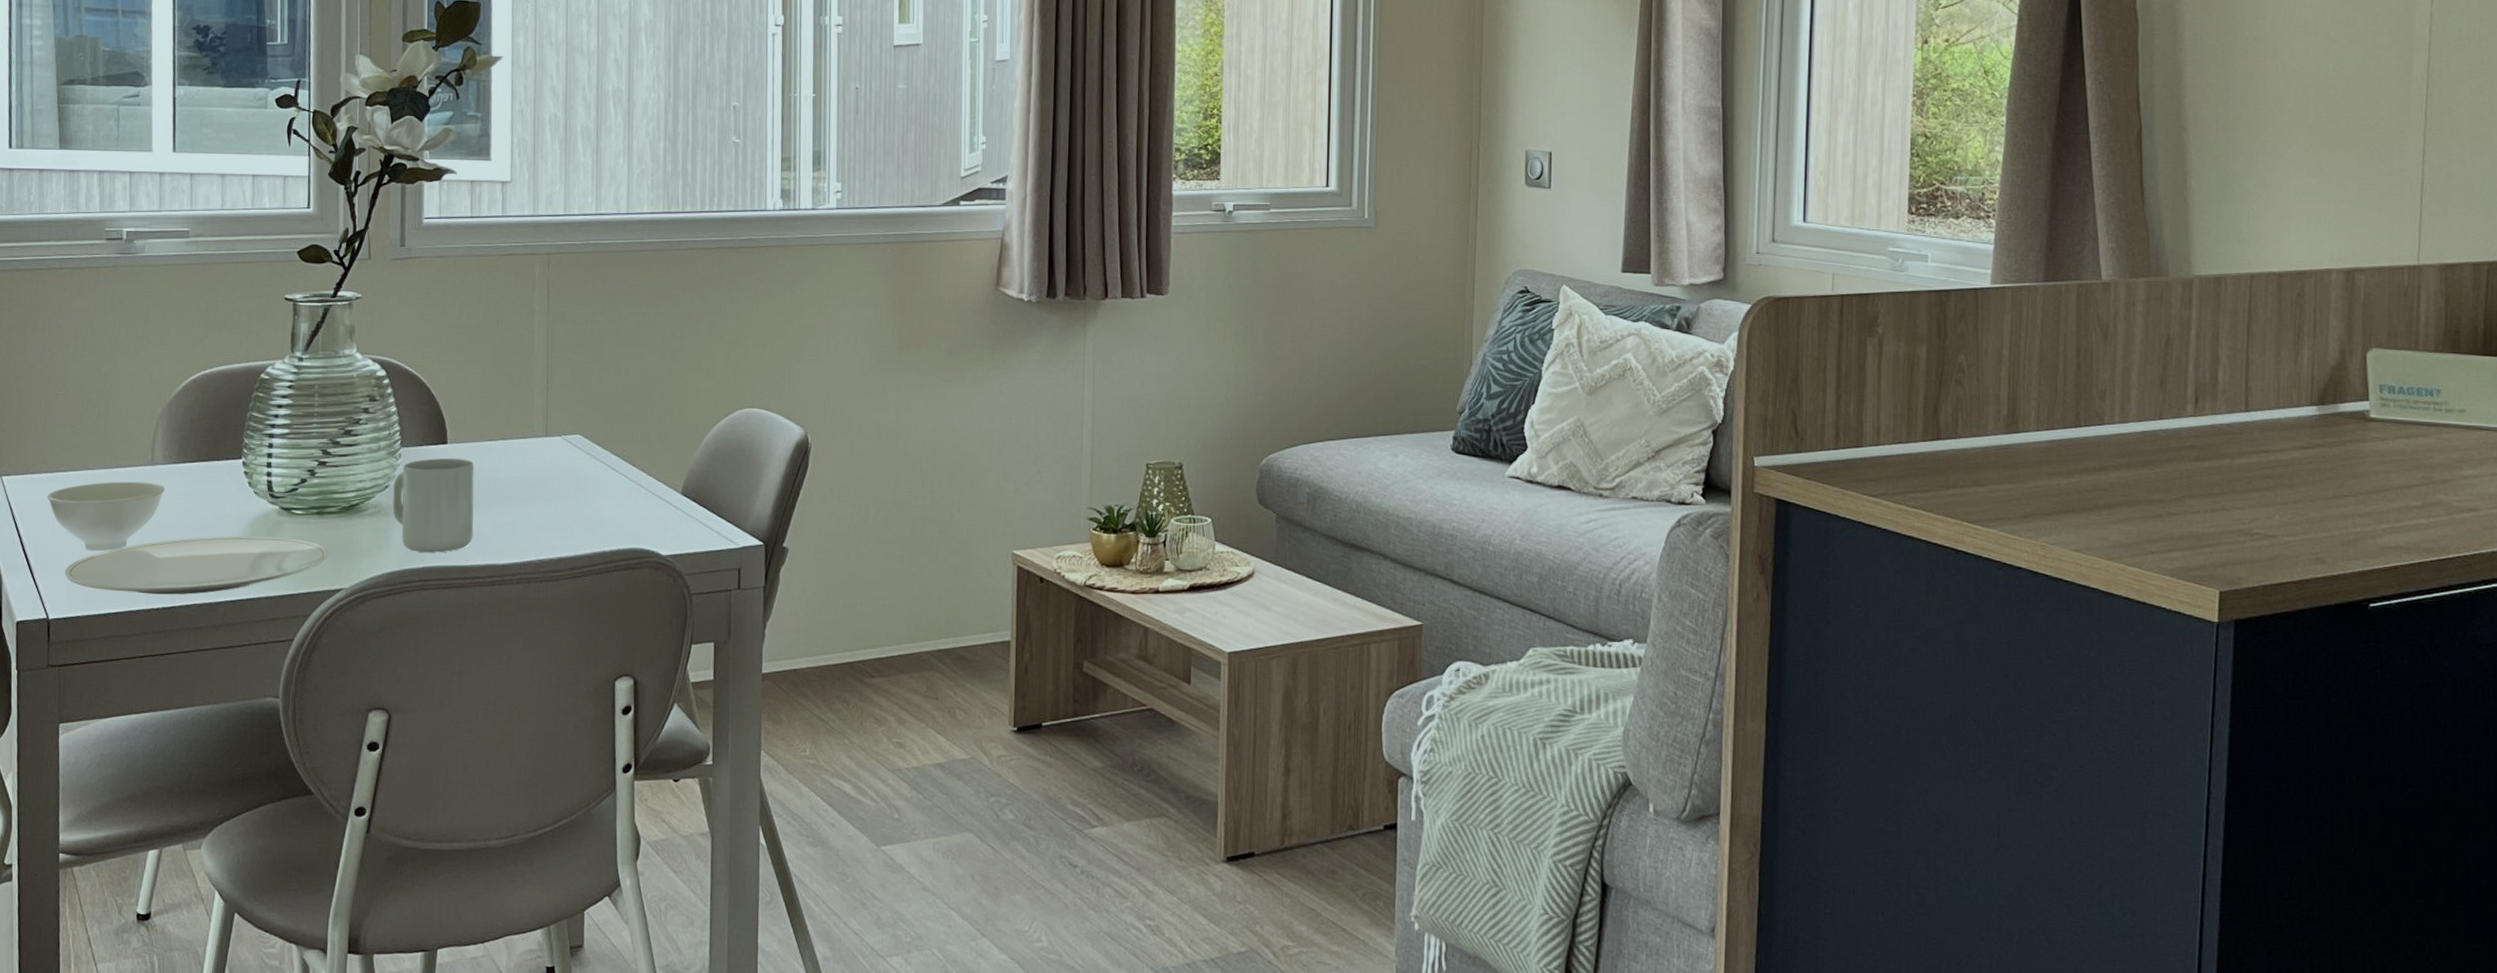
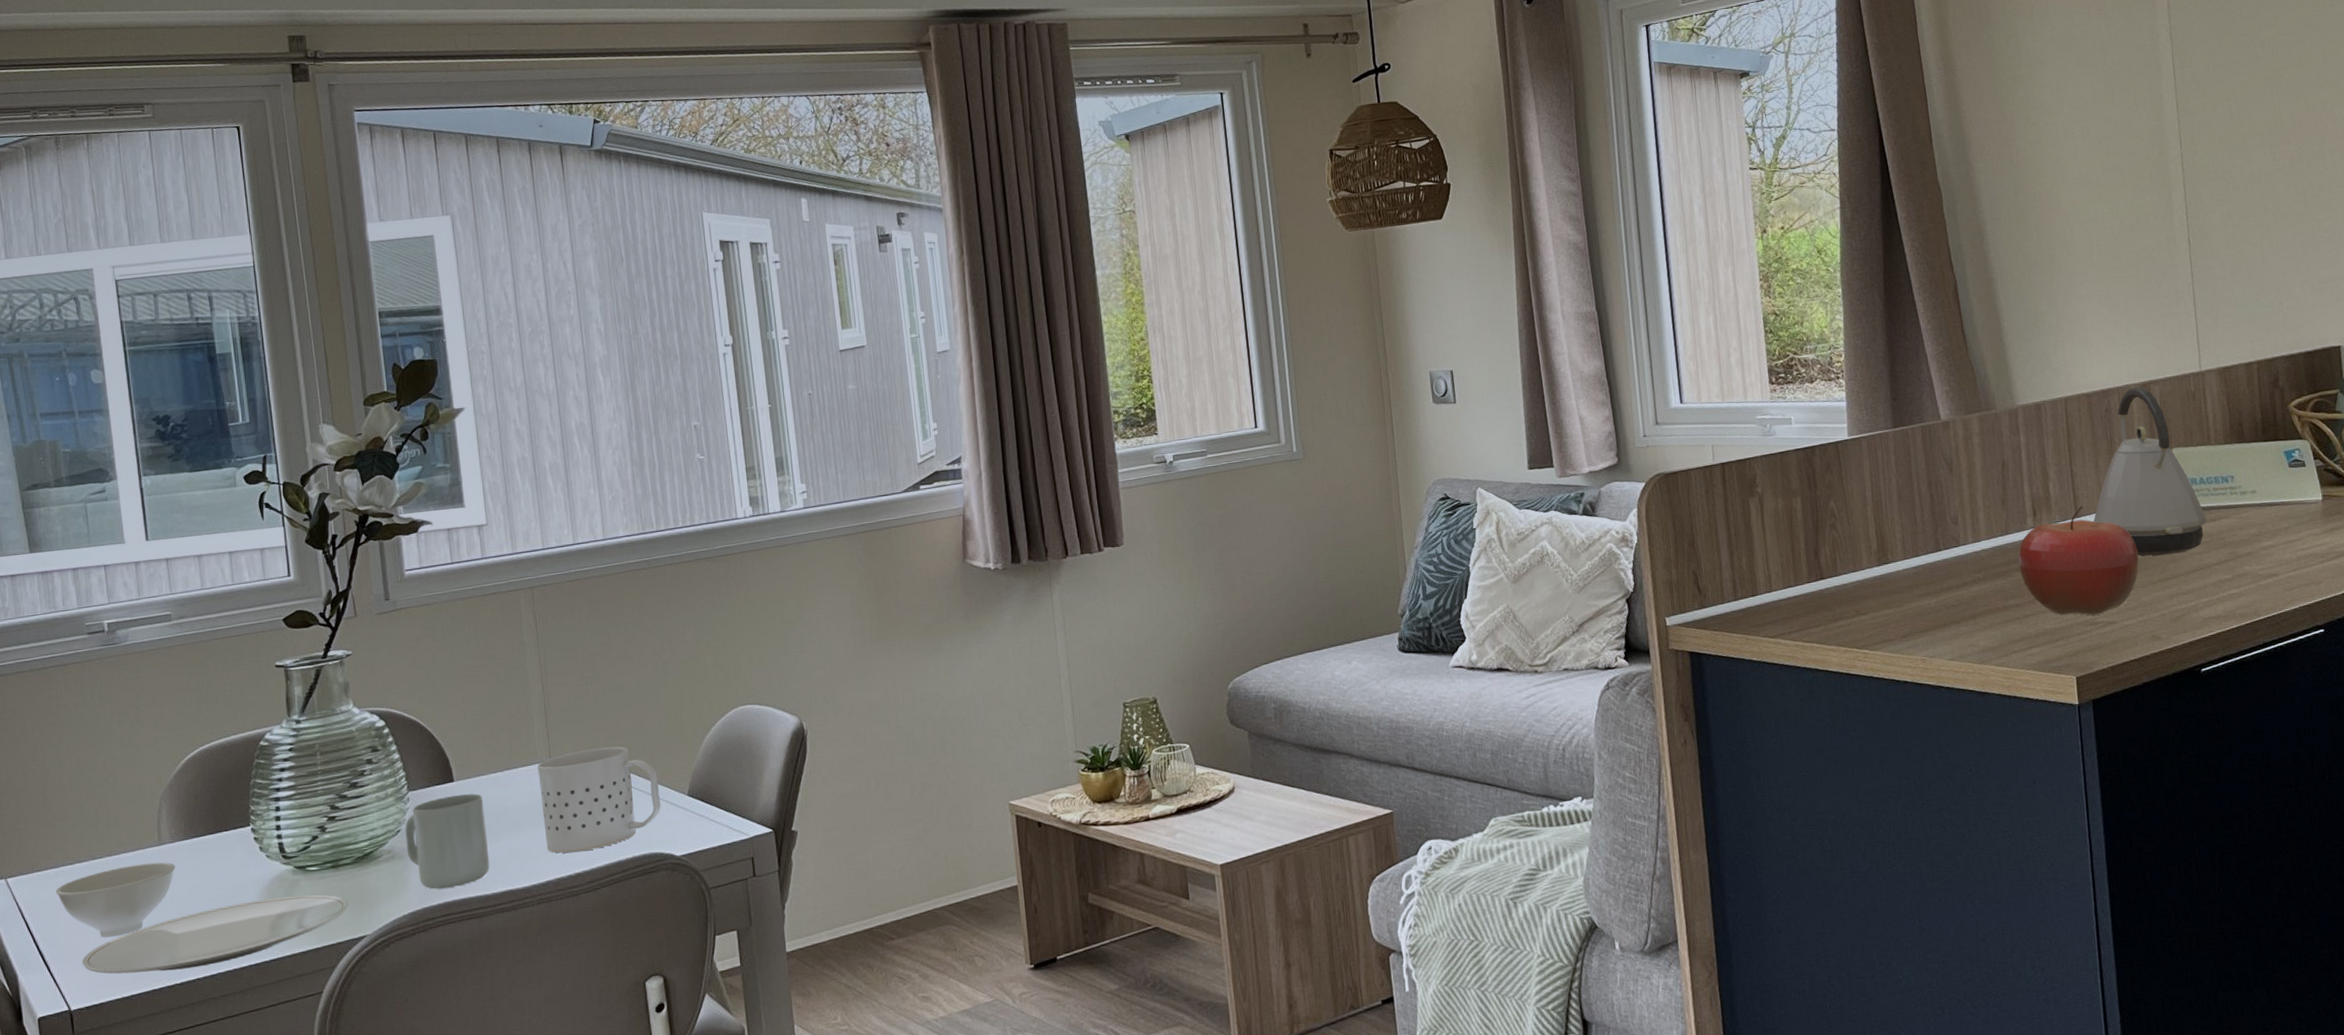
mug: none [532,430,653,536] -> present [537,746,661,853]
fruit: none [2170,398,2313,525] -> present [2018,505,2139,616]
kettle: none [2265,272,2400,469] -> present [2093,387,2207,556]

